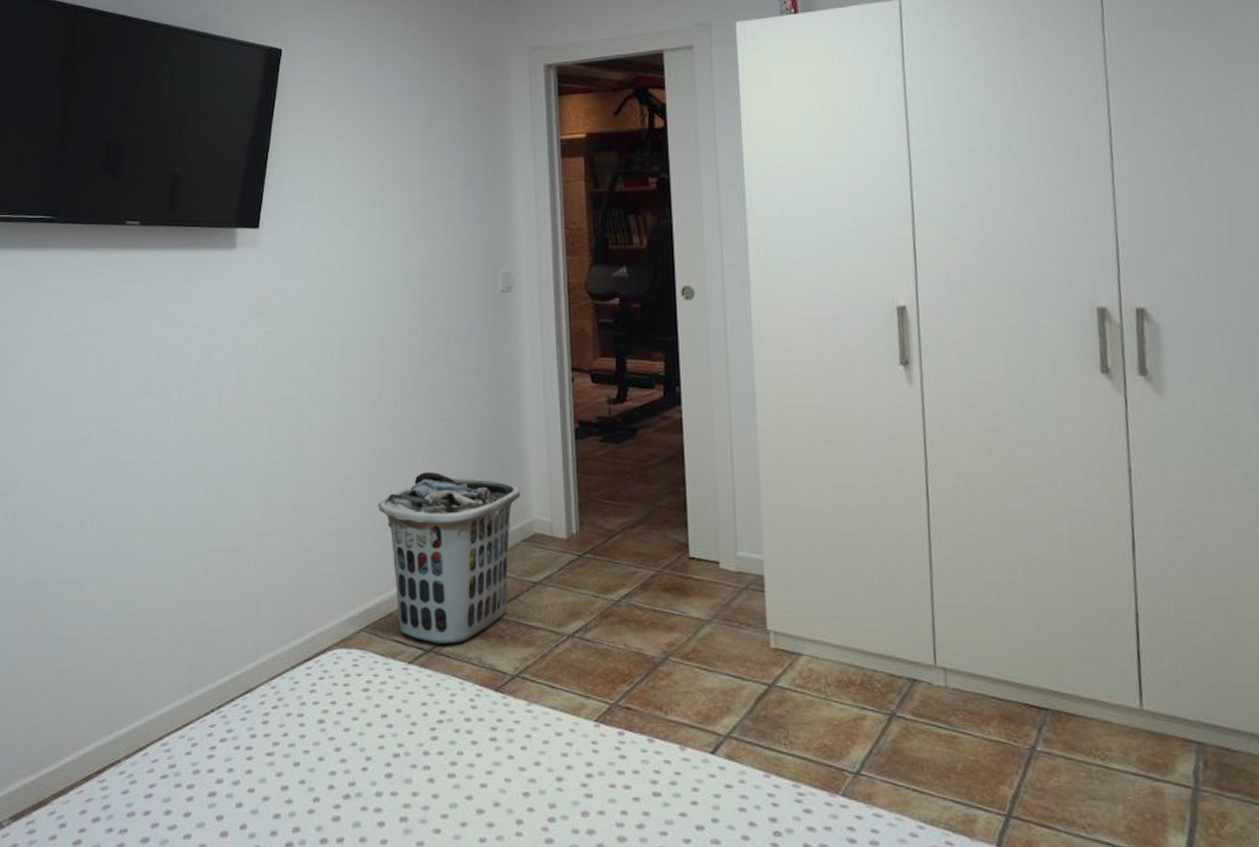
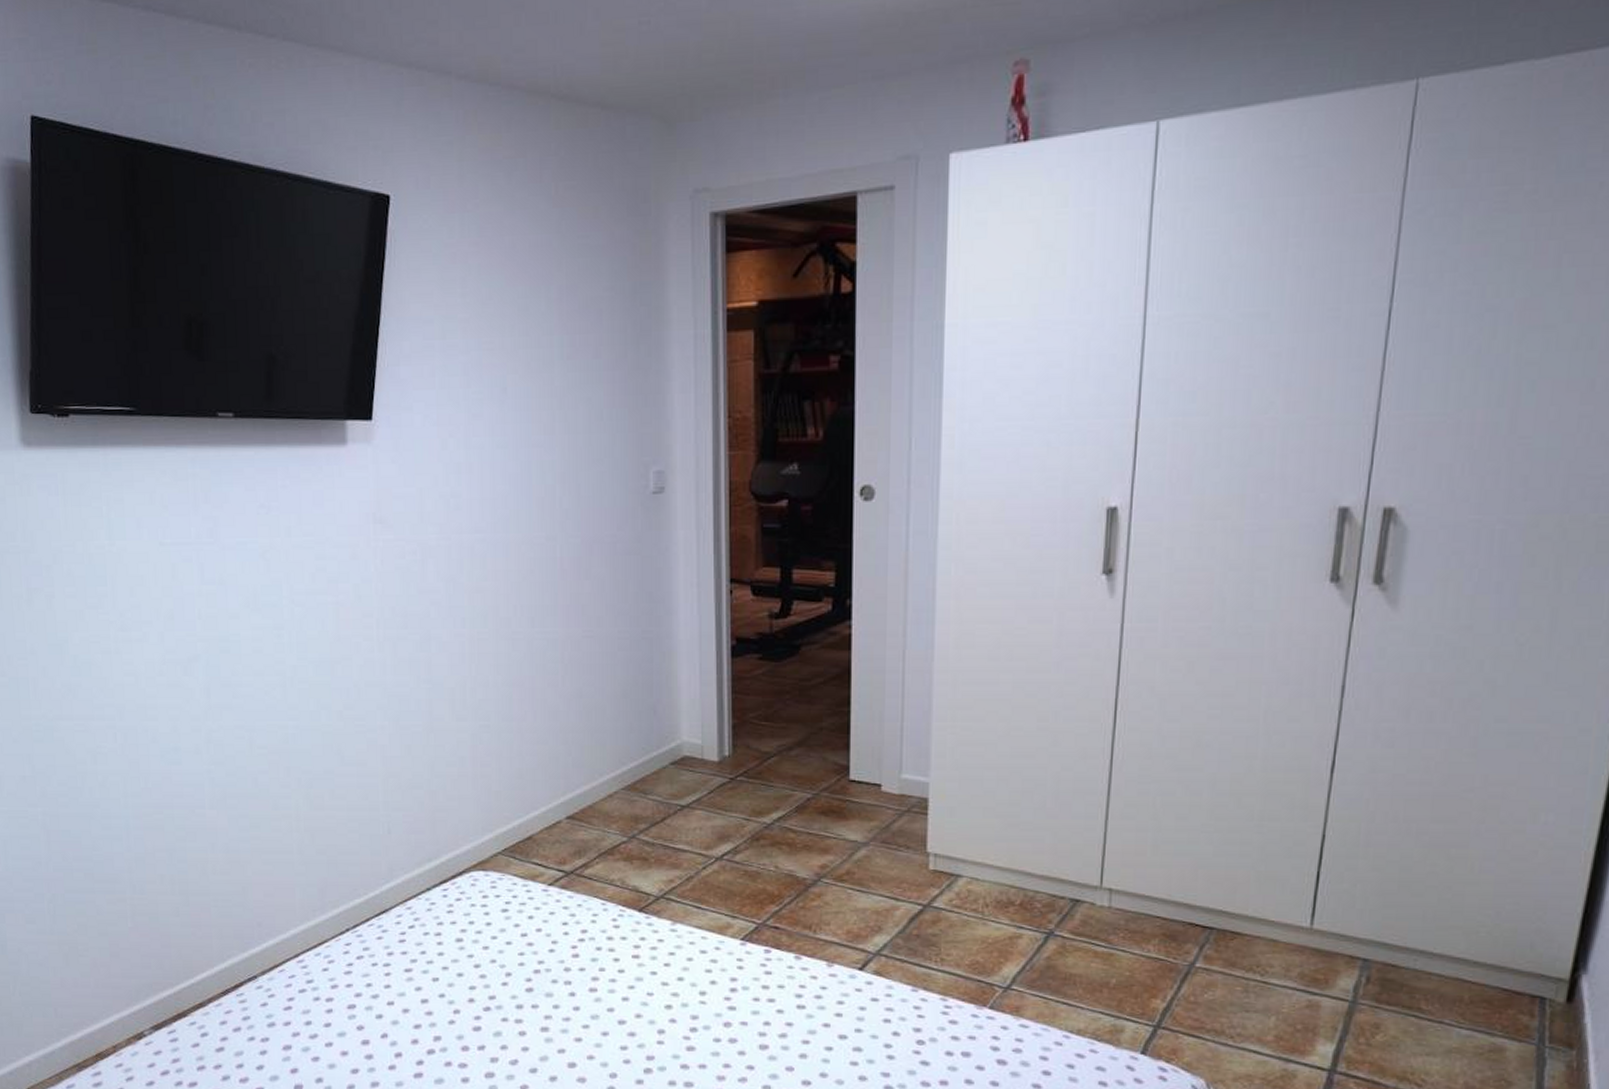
clothes hamper: present [378,472,521,644] -> none [515,693,670,867]

